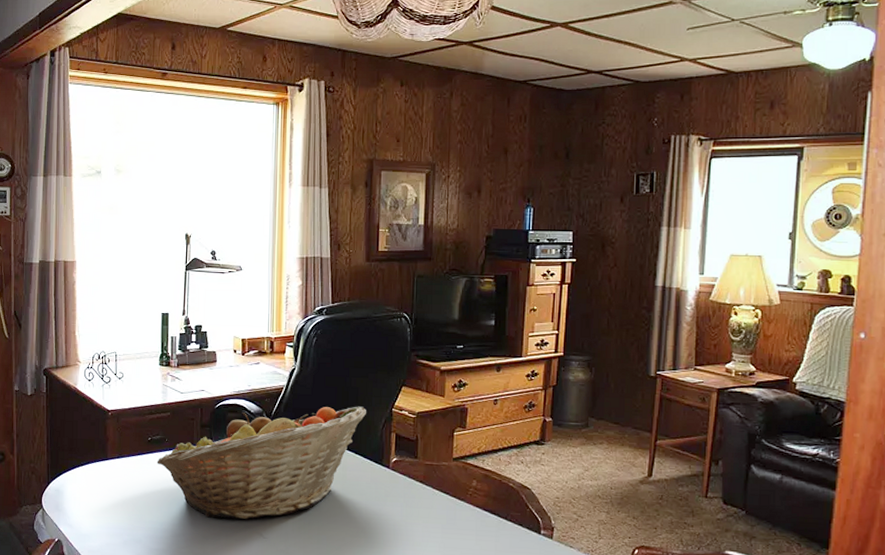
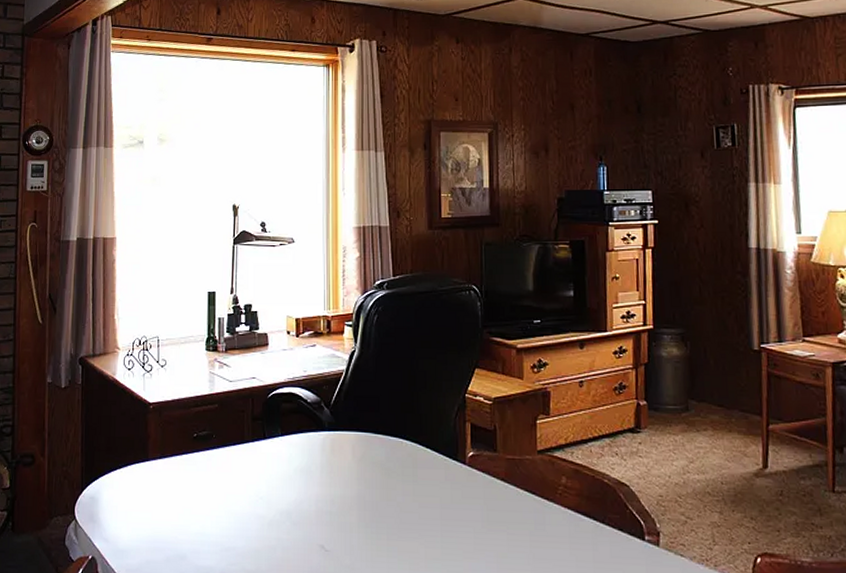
fruit basket: present [157,406,366,519] -> none [203,392,436,528]

